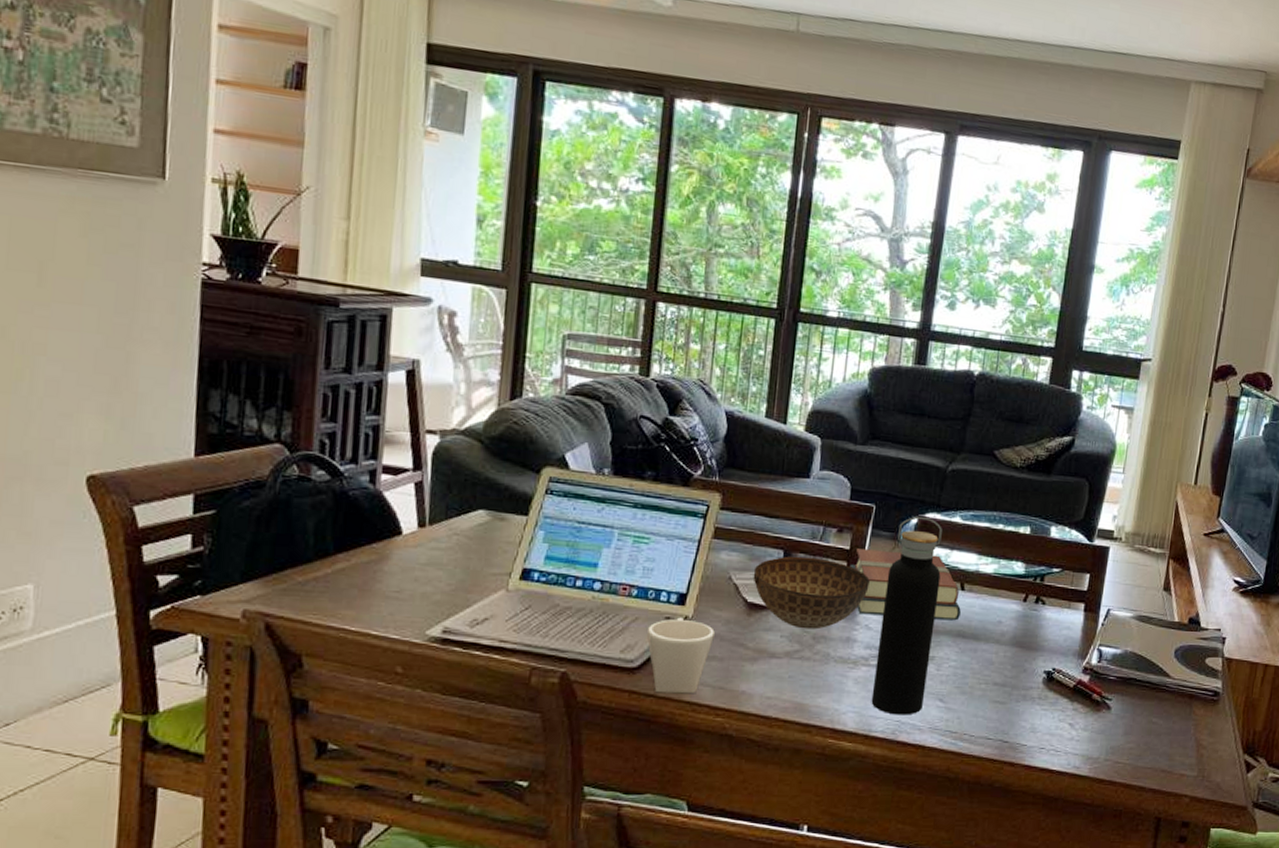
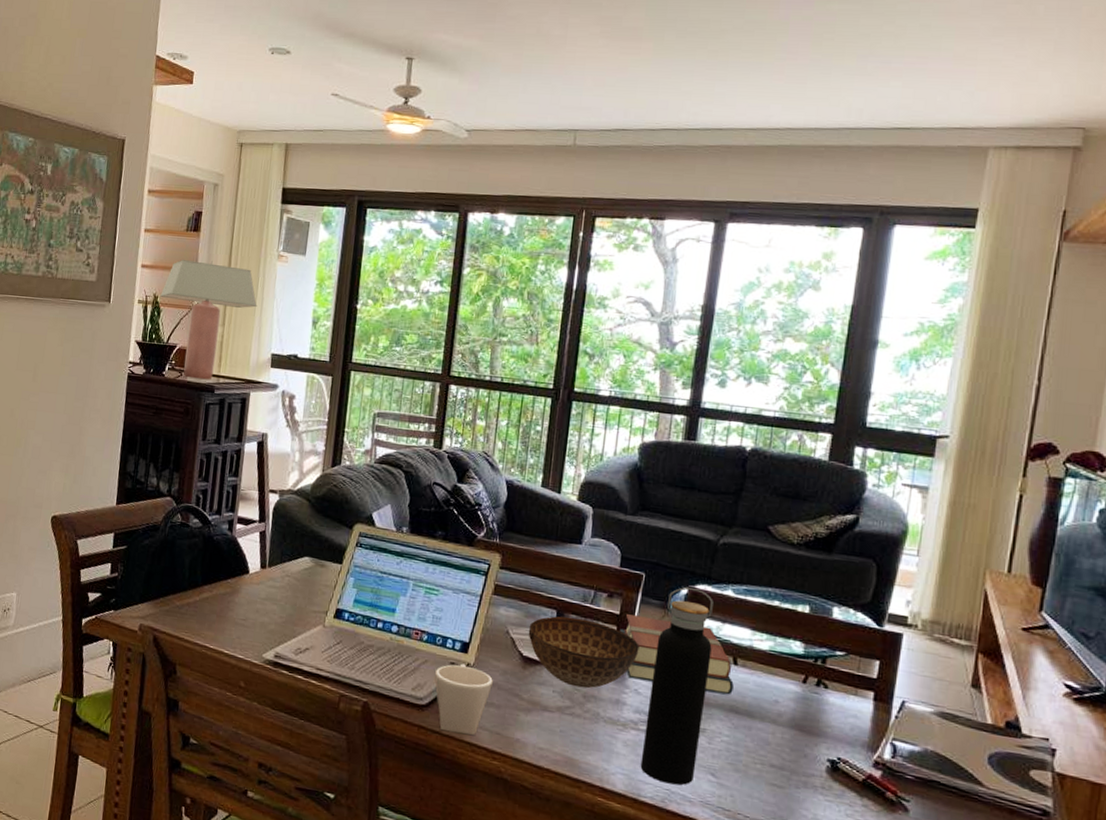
table lamp: none [246,127,397,291] -> present [159,260,257,380]

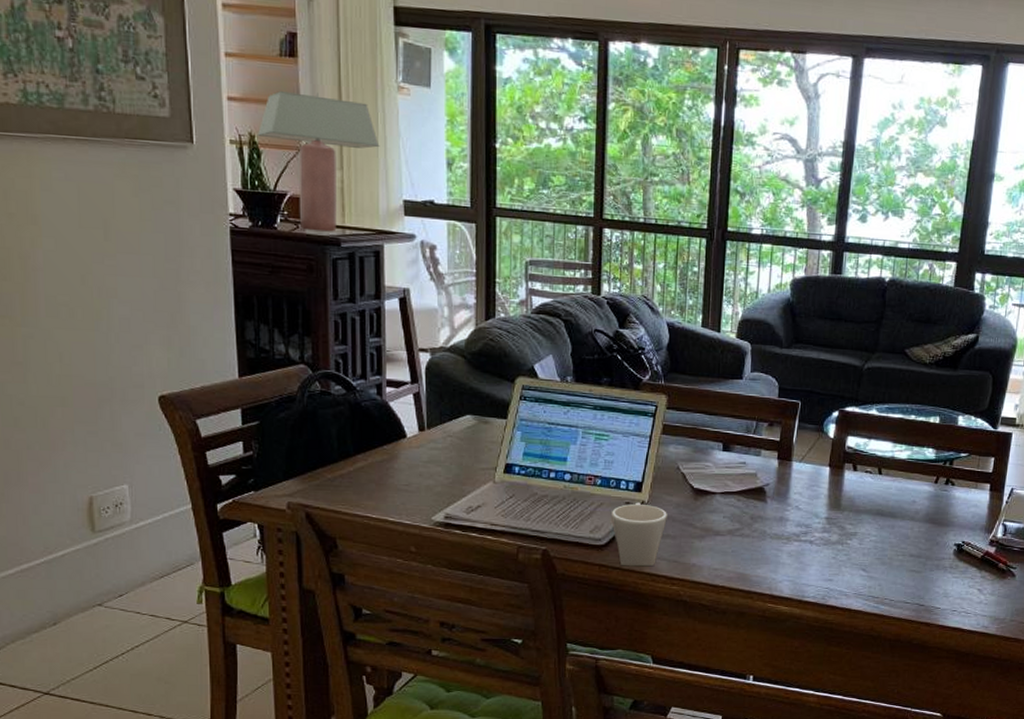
bowl: present [528,616,639,689] -> none [697,448,798,511]
books: present [619,614,734,695] -> none [780,440,879,501]
water bottle: present [640,587,714,785] -> none [803,410,861,583]

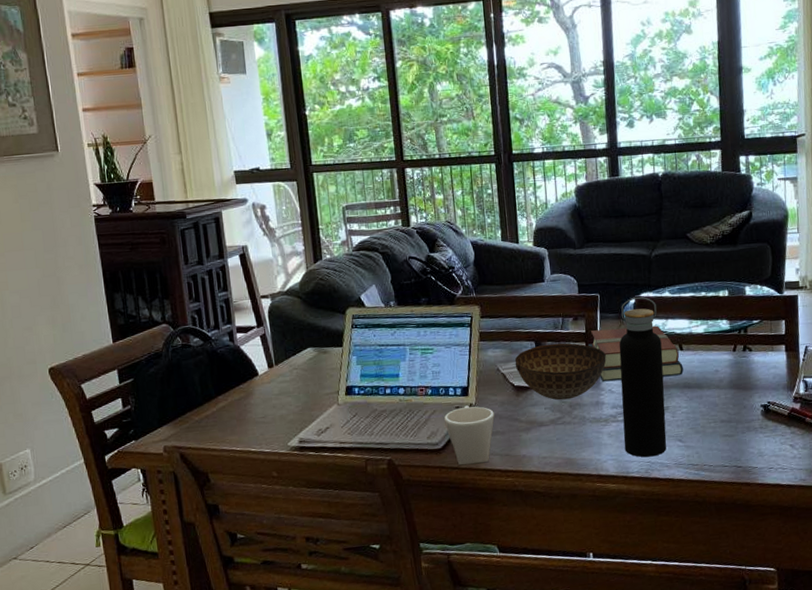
table lamp: present [257,91,380,232] -> none [109,94,210,209]
bowl: none [697,448,798,511] -> present [514,343,607,400]
books: none [780,440,879,501] -> present [588,325,683,382]
water bottle: none [803,410,861,583] -> present [619,296,667,458]

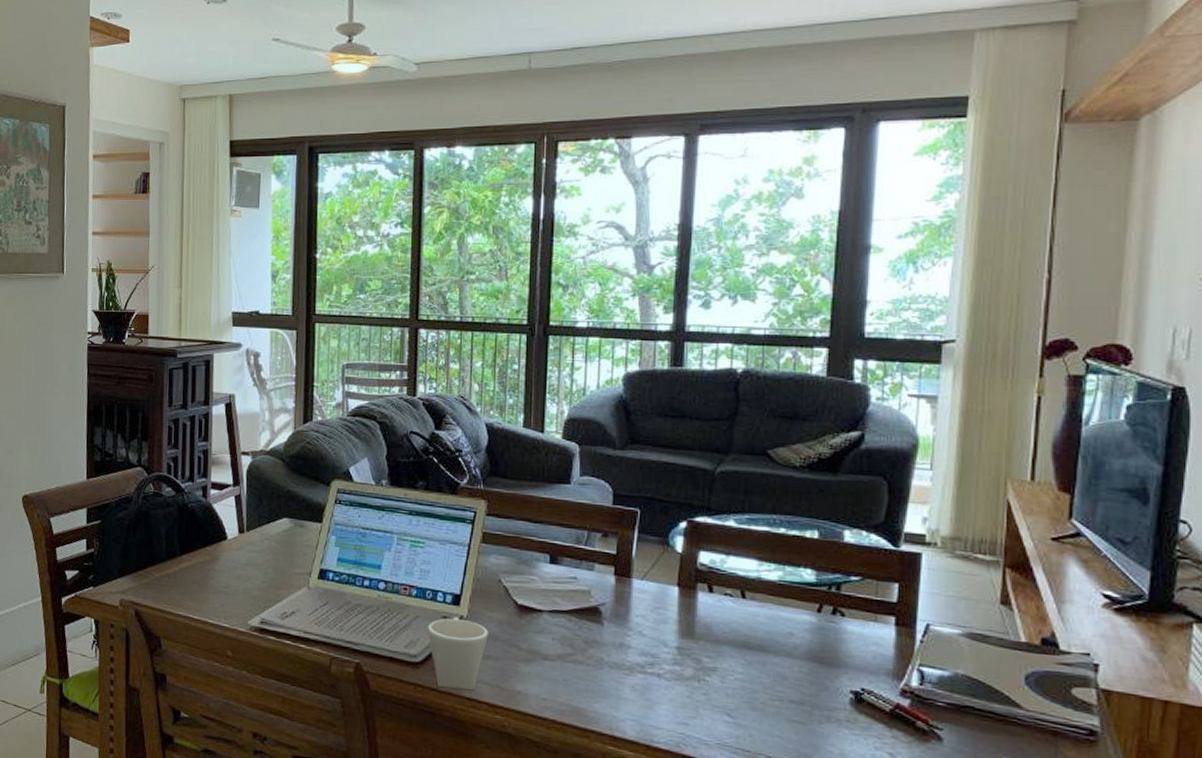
bowl: present [514,343,607,400] -> none [521,560,640,634]
books: present [588,325,683,382] -> none [617,553,743,631]
water bottle: present [619,296,667,458] -> none [651,520,717,728]

